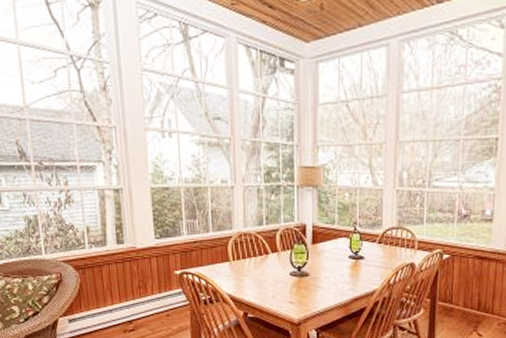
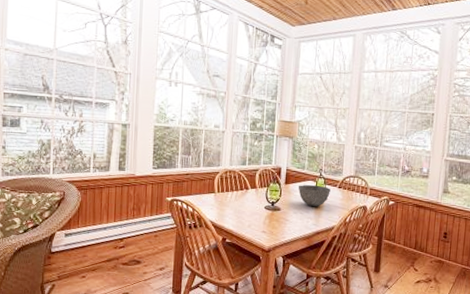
bowl: none [328,242,368,268] -> present [298,184,330,206]

